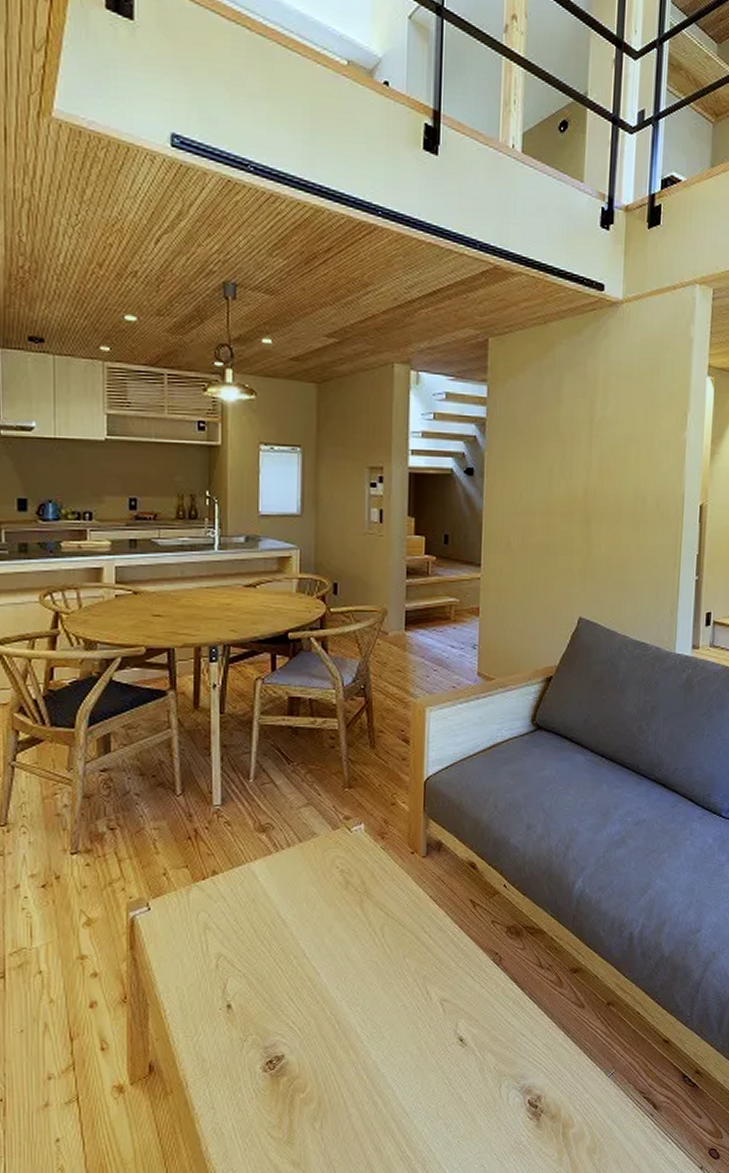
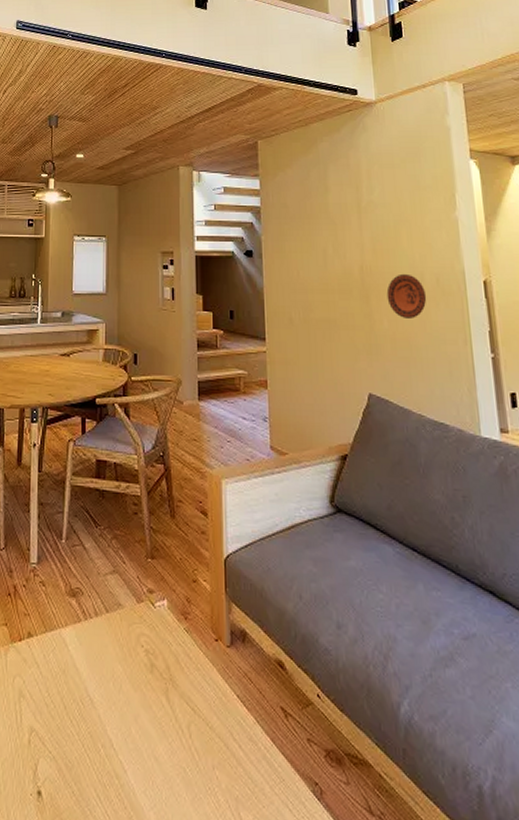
decorative plate: none [607,496,646,543] -> present [386,273,427,318]

